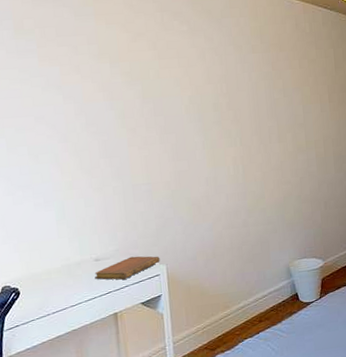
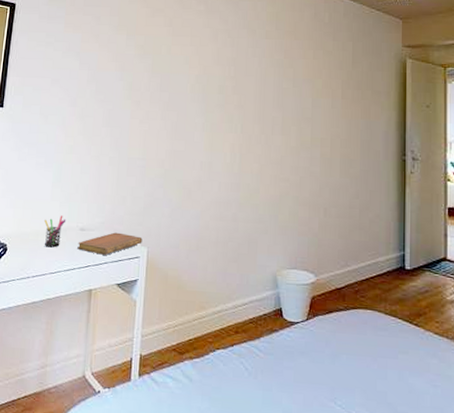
pen holder: none [55,250,79,283] -> present [44,215,66,248]

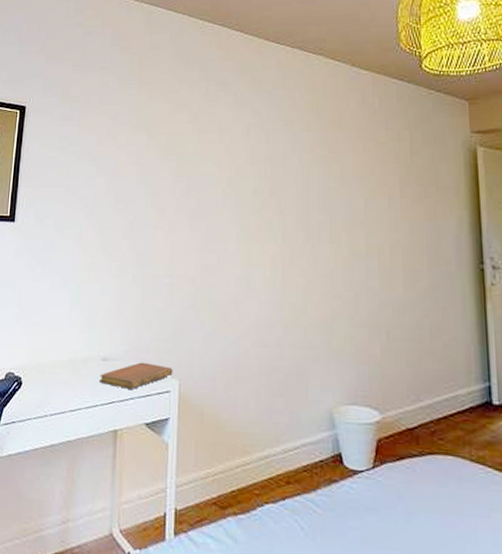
pen holder: present [44,215,66,248] -> none [62,343,86,381]

